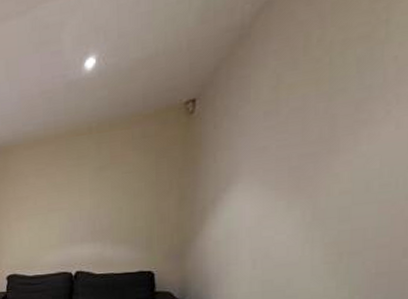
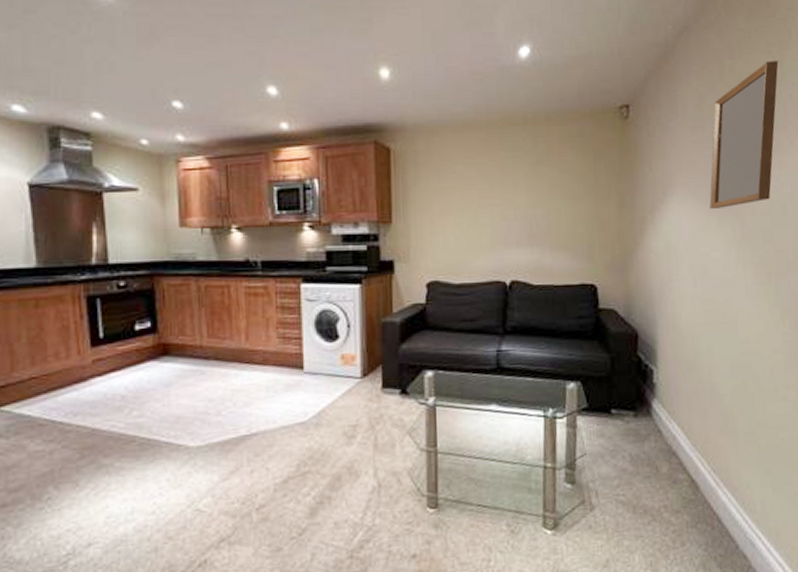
home mirror: none [278,19,384,193] -> present [709,61,779,208]

